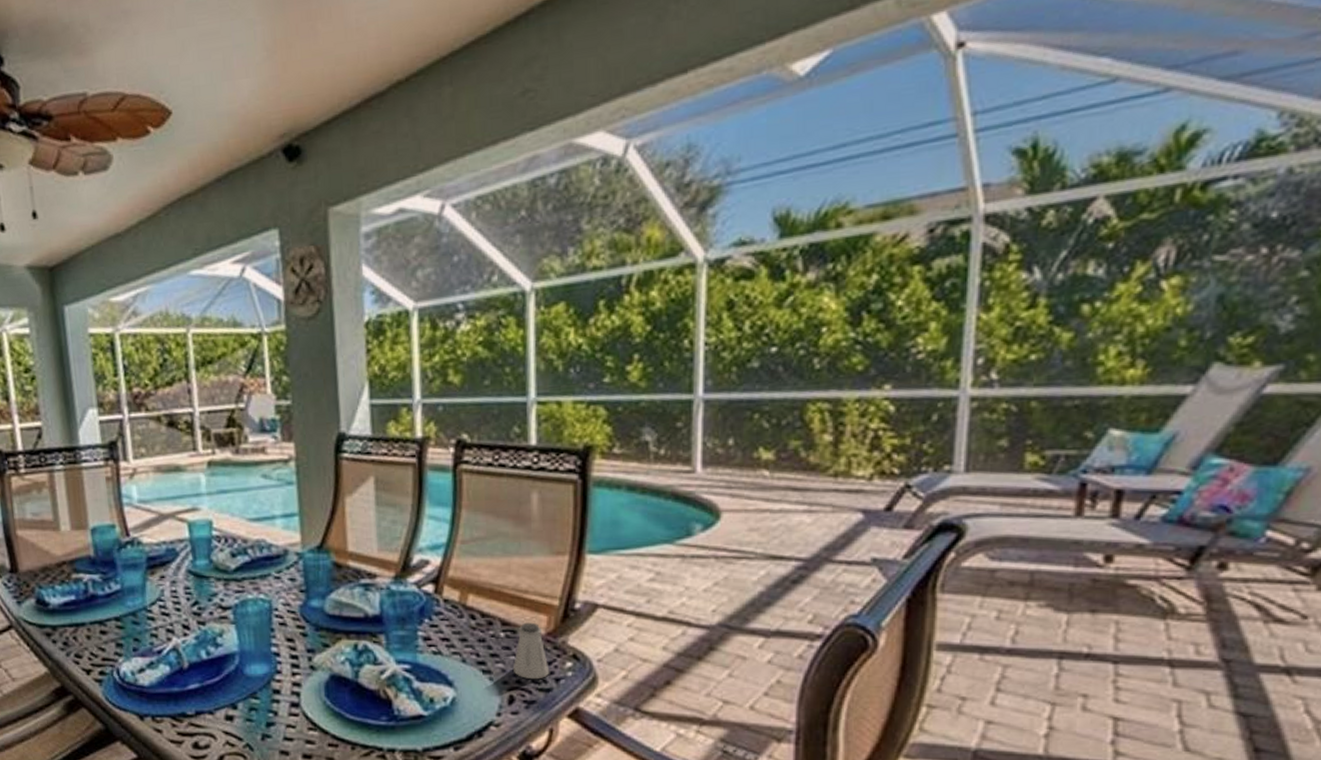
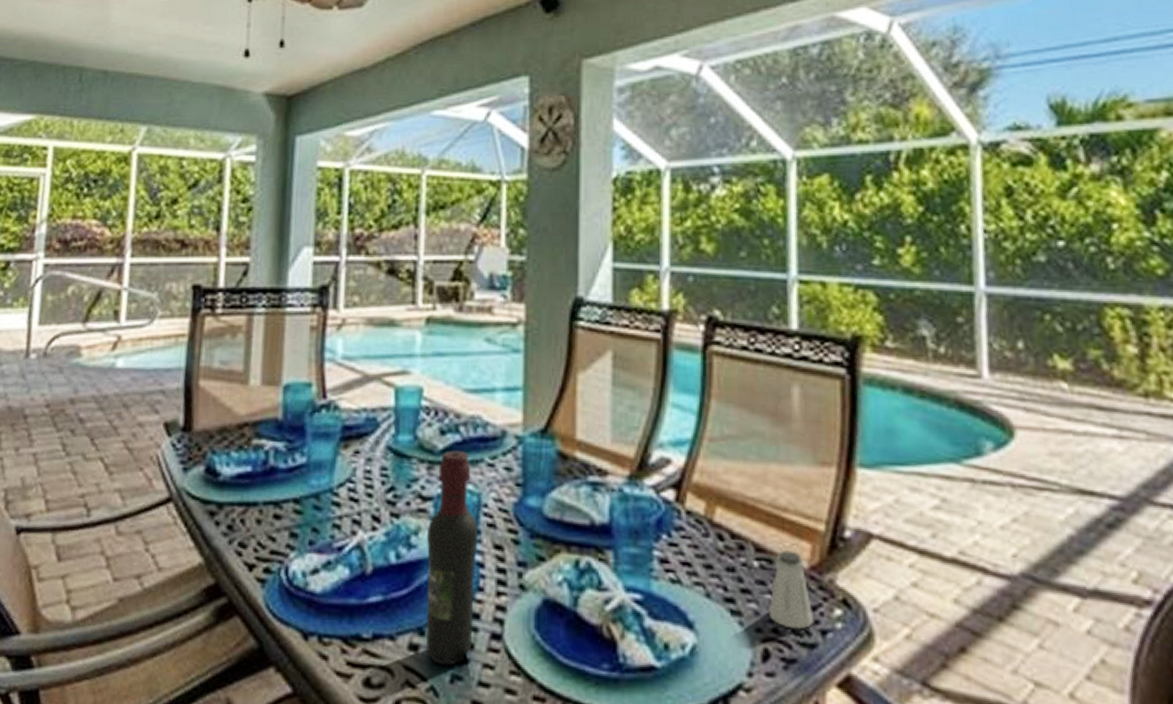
wine bottle: none [230,568,276,729] -> present [425,450,479,667]

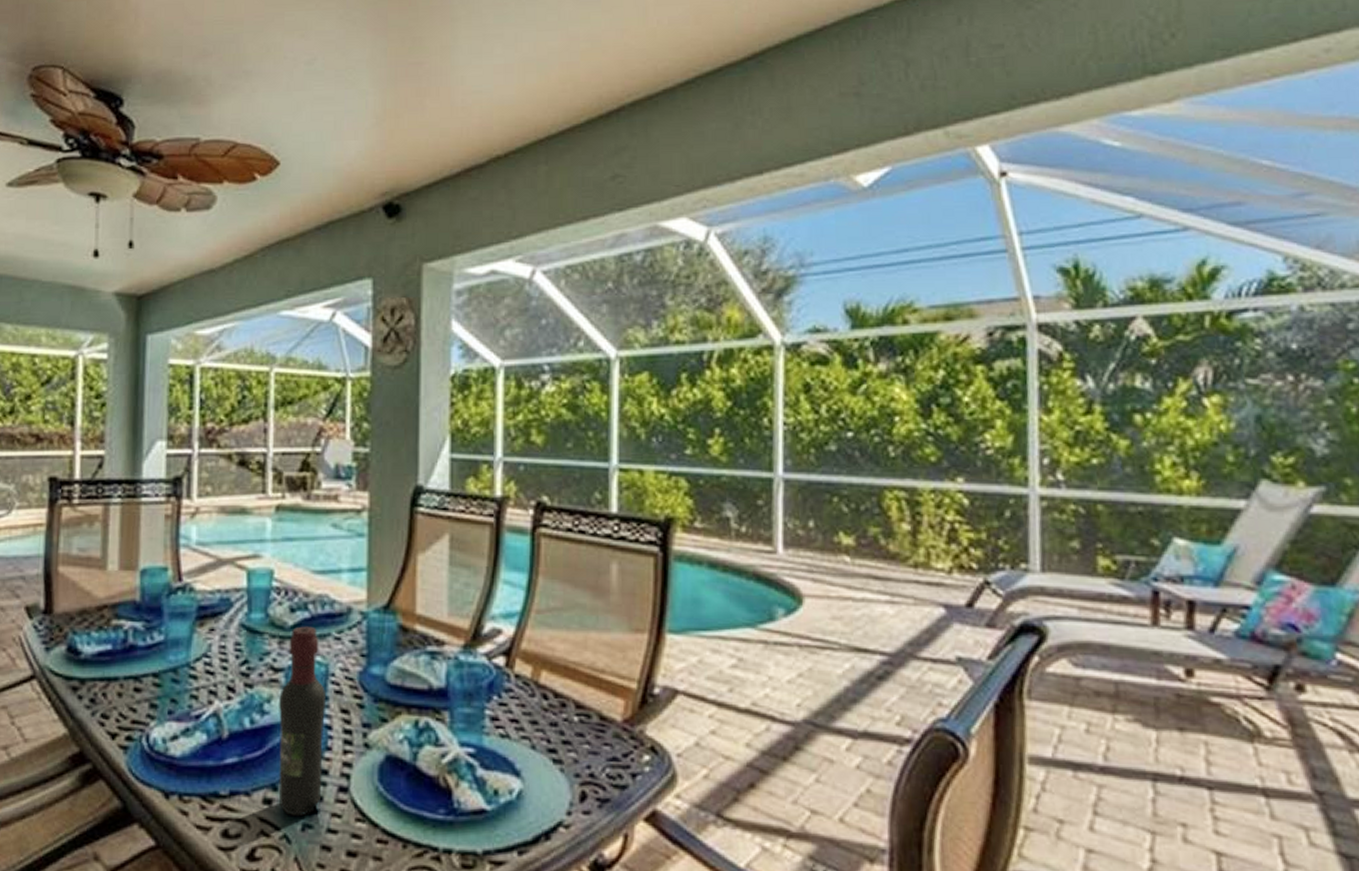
saltshaker: present [768,550,815,630] -> none [586,706,626,774]

